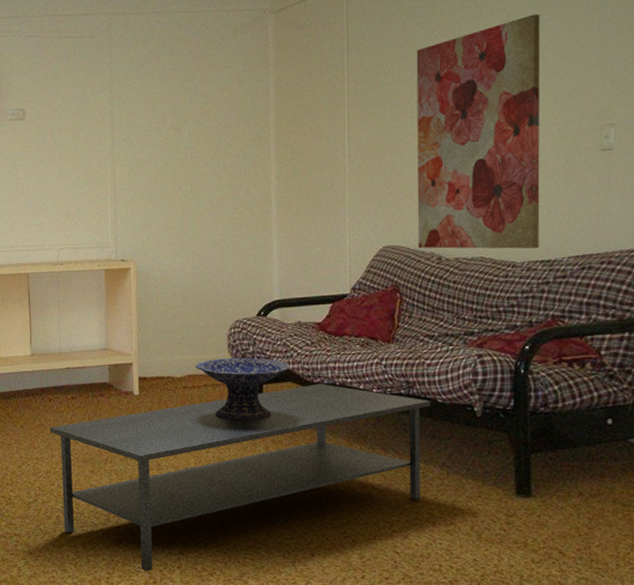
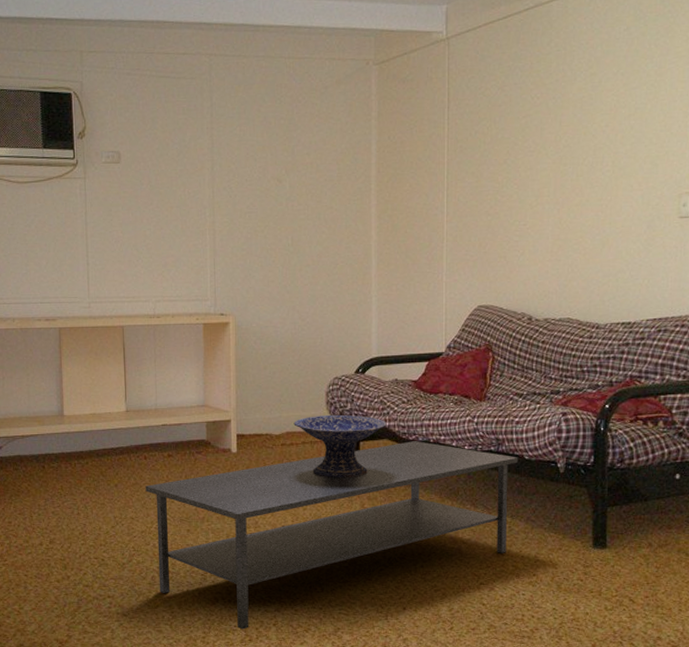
wall art: present [416,13,541,249] -> none [510,81,629,312]

